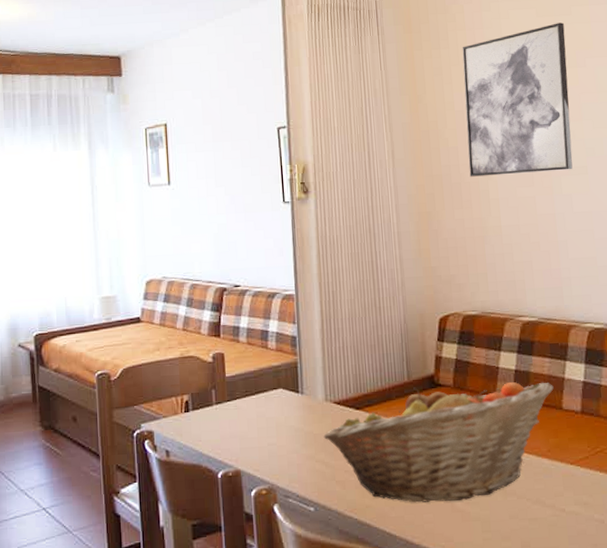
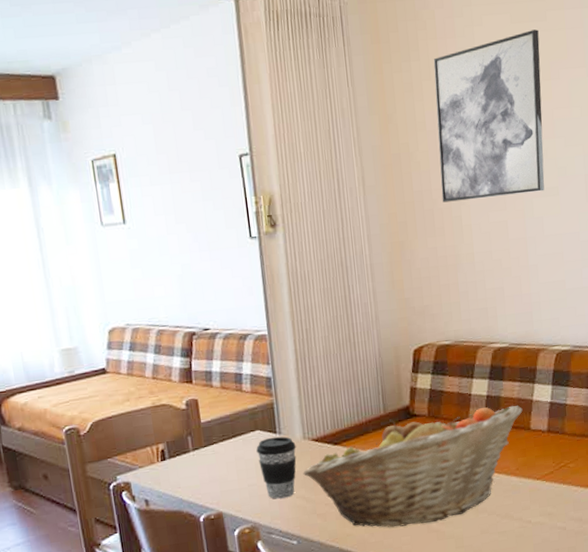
coffee cup: none [278,396,318,461] -> present [256,436,297,499]

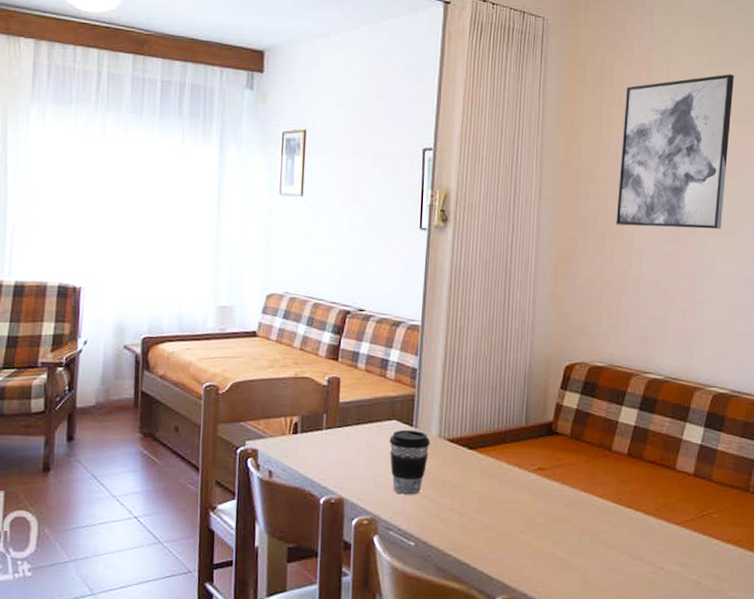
fruit basket: present [303,405,523,528] -> none [432,433,670,549]

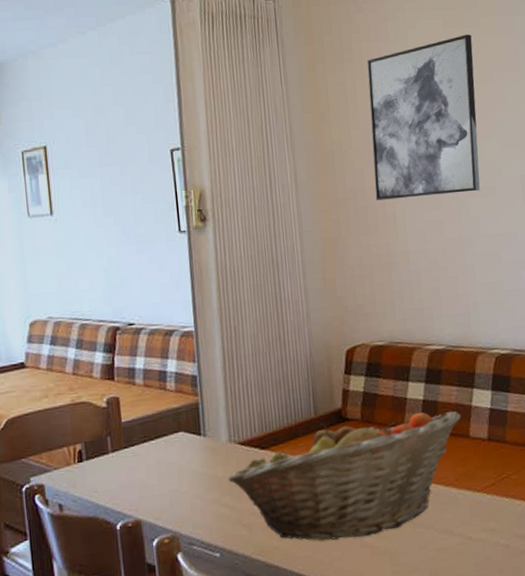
coffee cup: present [389,429,430,495] -> none [179,438,221,507]
fruit basket: none [432,433,670,549] -> present [228,411,461,541]

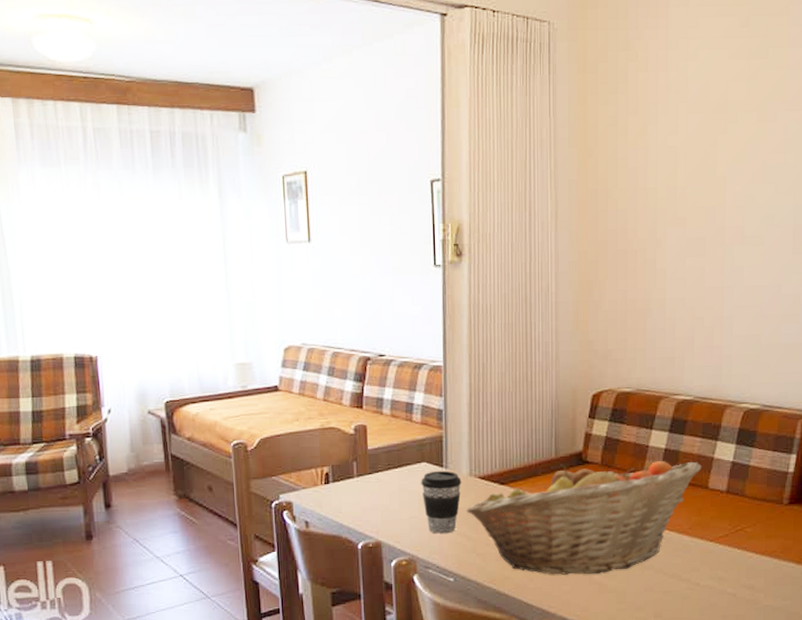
coffee cup: none [179,438,221,507] -> present [421,470,462,534]
wall art: present [366,34,480,201] -> none [637,67,758,244]

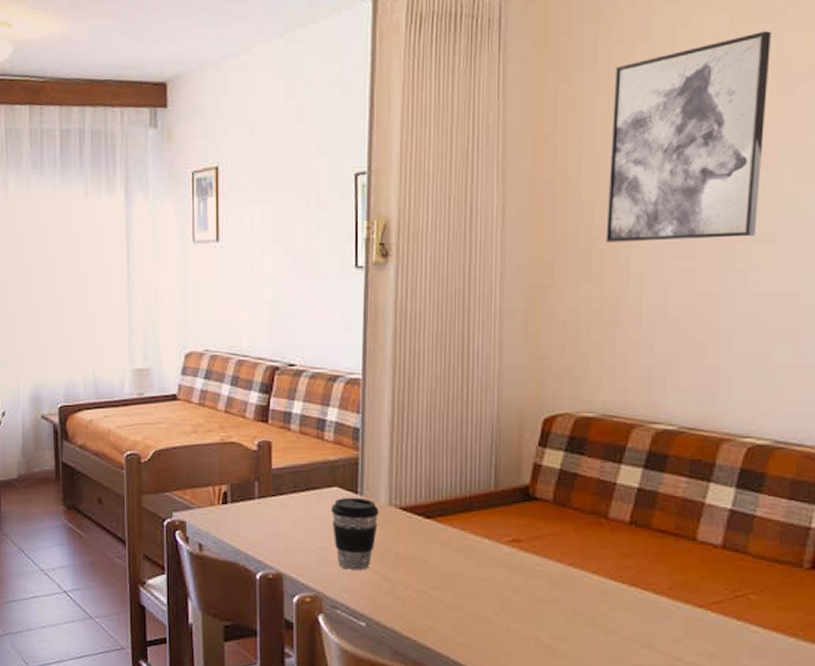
fruit basket: present [466,461,702,575] -> none [383,498,688,634]
wall art: none [637,67,758,244] -> present [606,31,771,243]

